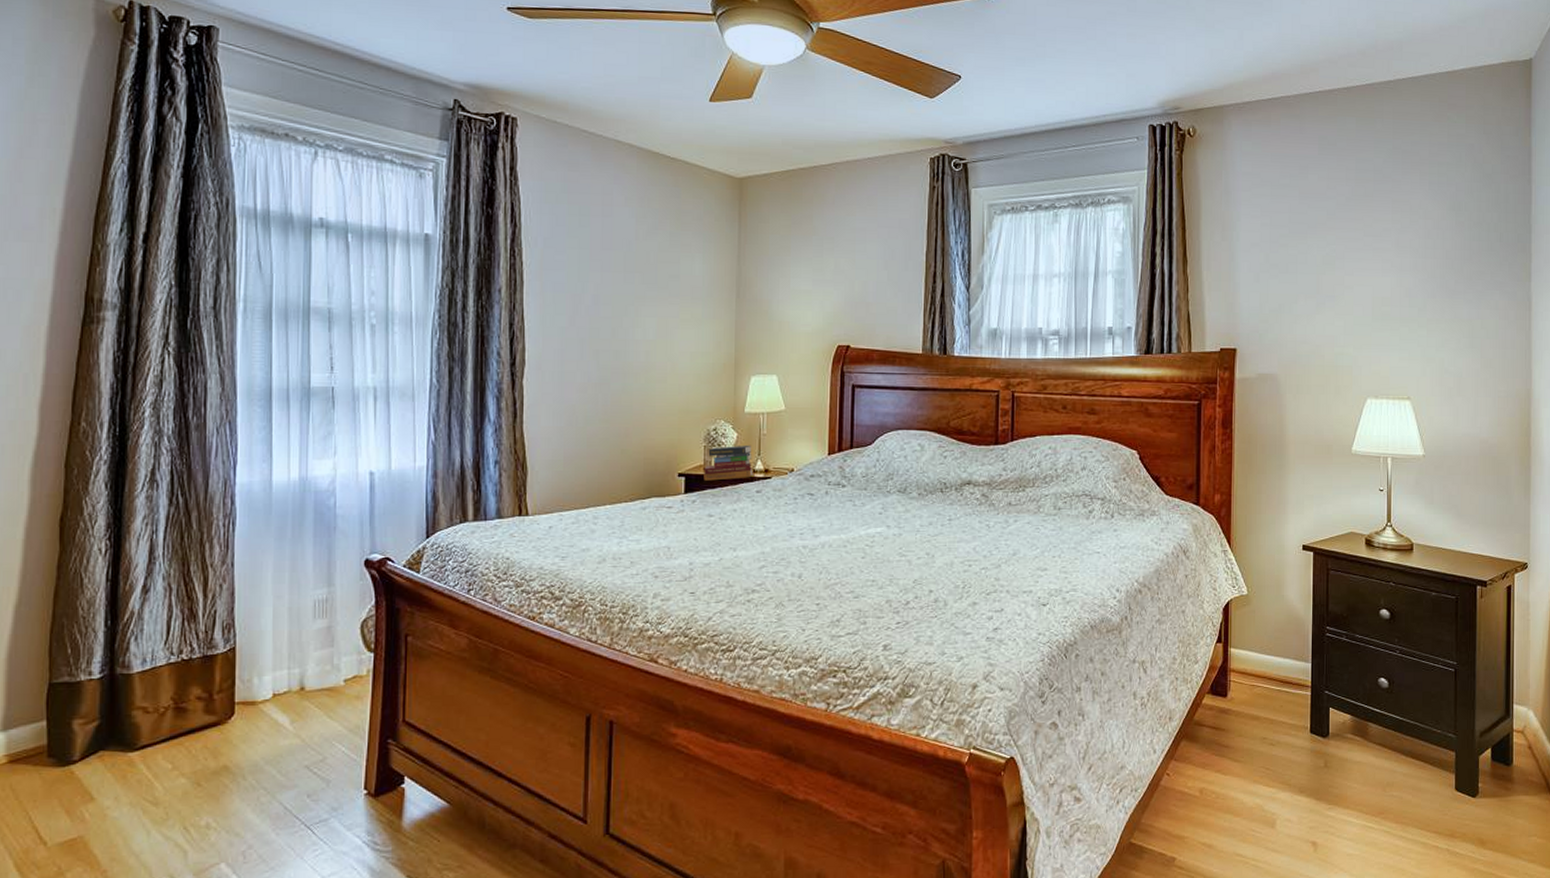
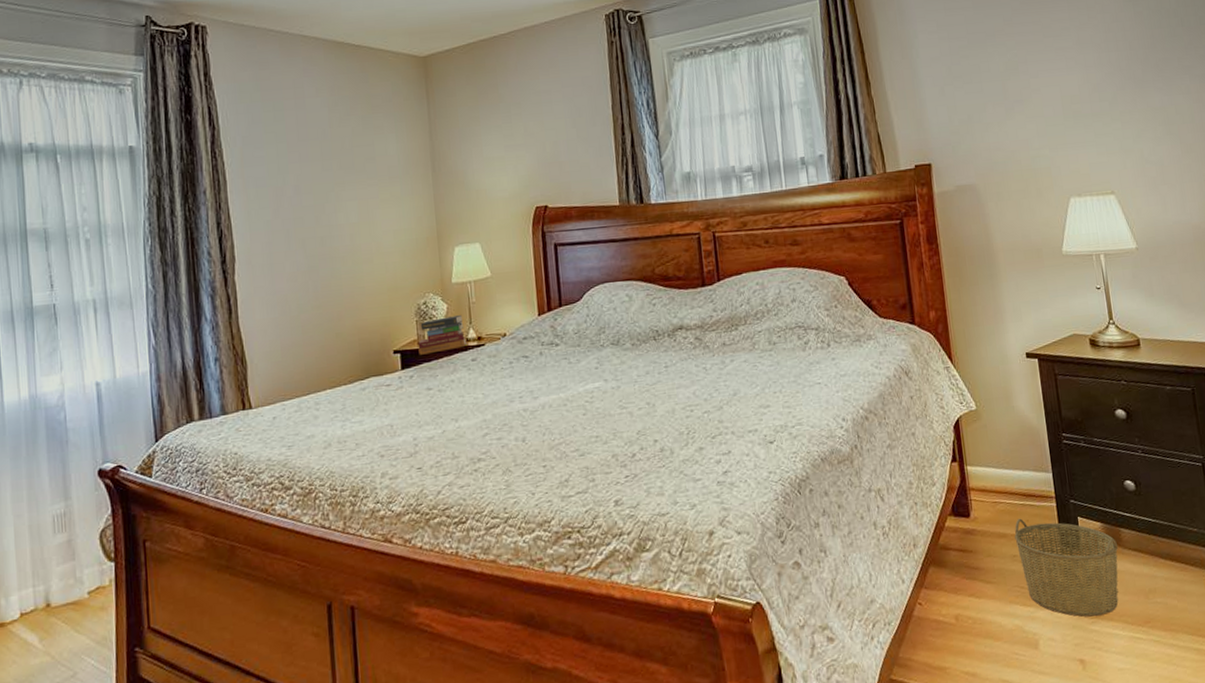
basket: none [1267,703,1363,803] -> present [1014,518,1119,617]

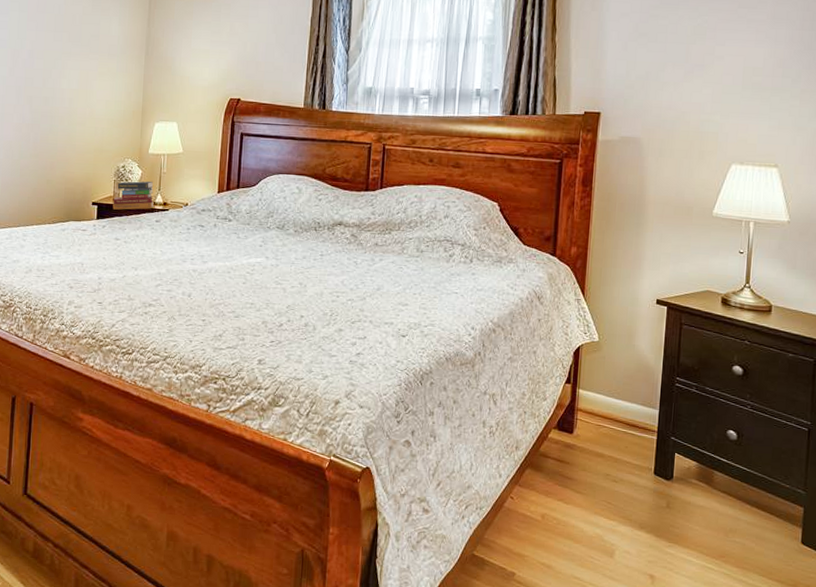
basket: present [1014,518,1119,617] -> none [611,443,708,542]

